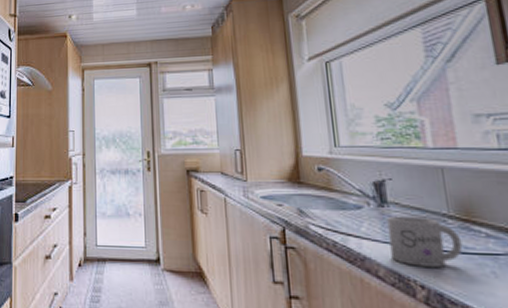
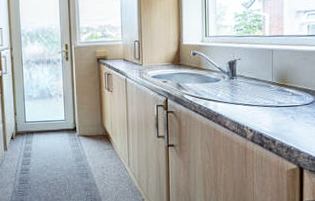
mug: present [386,216,463,267] -> none [234,84,278,118]

